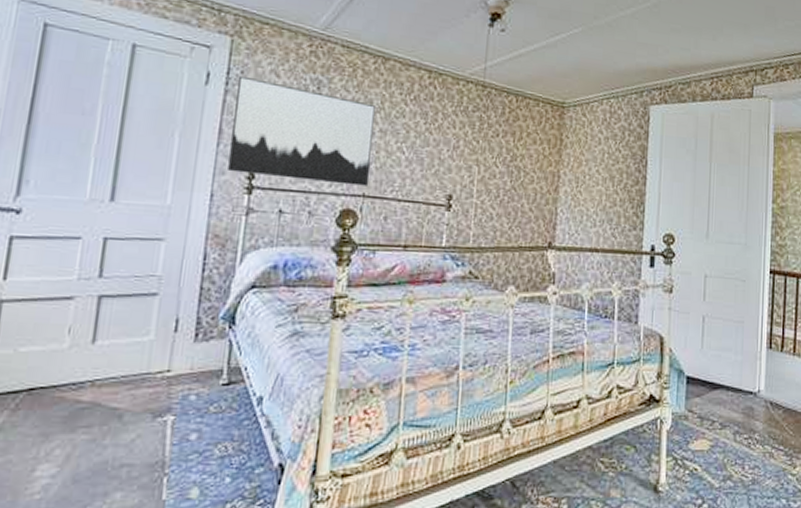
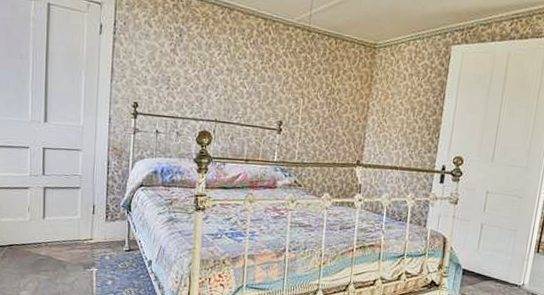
wall art: present [228,75,377,186] -> none [119,26,224,114]

